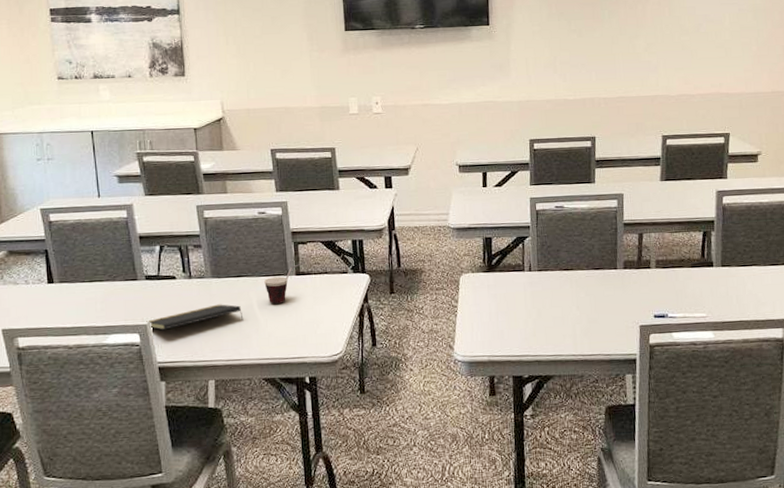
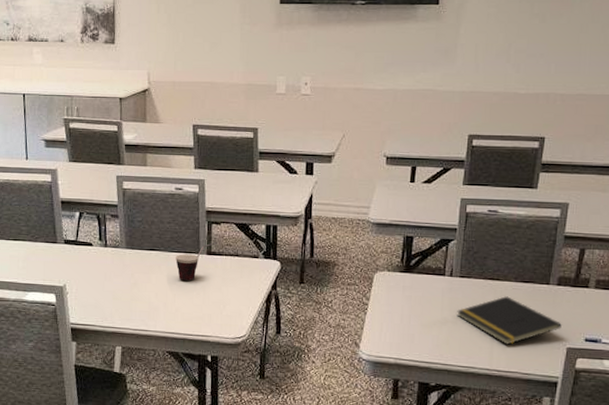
notepad: present [146,304,244,330] -> none [63,274,153,294]
notepad: none [539,284,633,330] -> present [457,296,562,345]

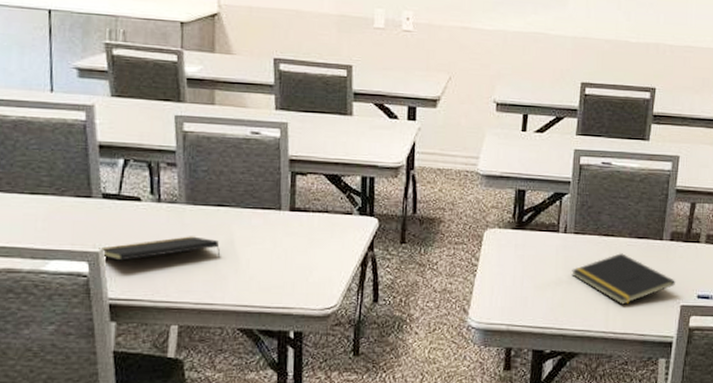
notepad: none [63,274,153,294] -> present [99,236,221,261]
cup: present [176,242,217,281] -> none [250,197,303,242]

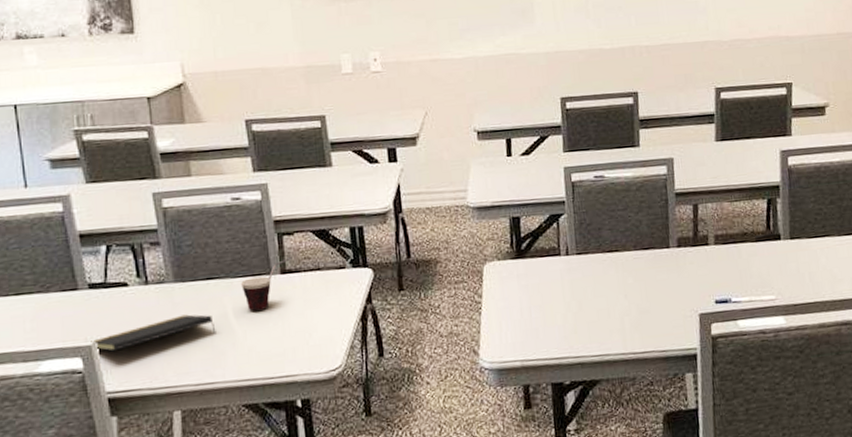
cup: none [250,197,303,242] -> present [241,257,292,311]
notepad: present [571,253,675,305] -> none [580,268,690,322]

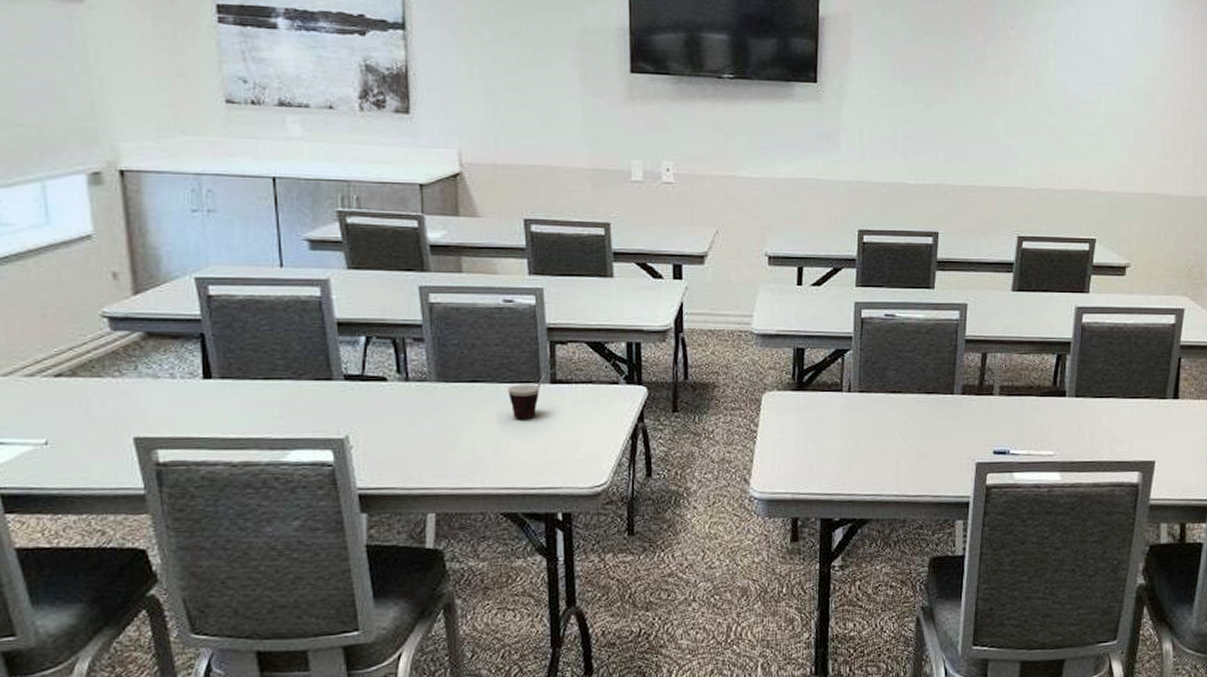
notepad: present [91,314,216,352] -> none [343,416,478,447]

